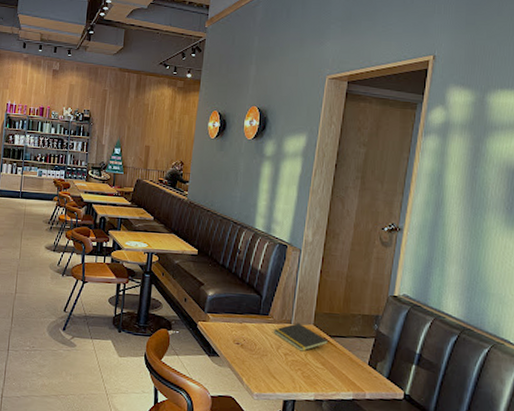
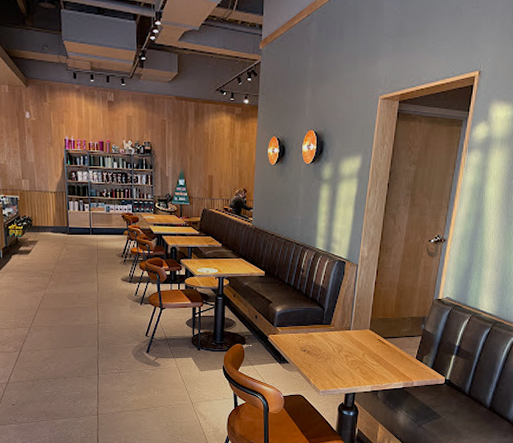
notepad: present [273,323,329,352] -> none [335,329,383,352]

